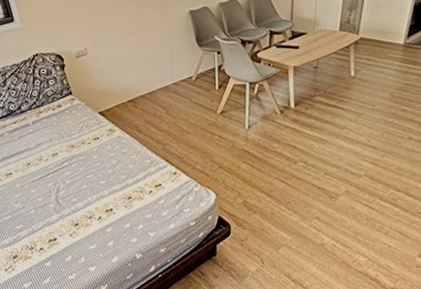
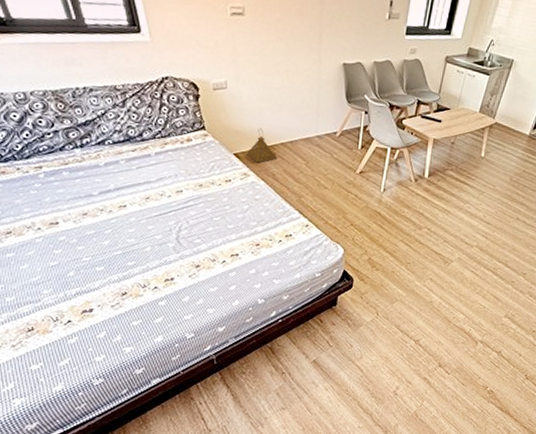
lantern: none [110,84,139,118] -> present [247,127,278,163]

